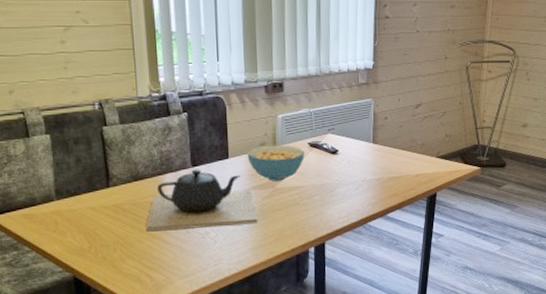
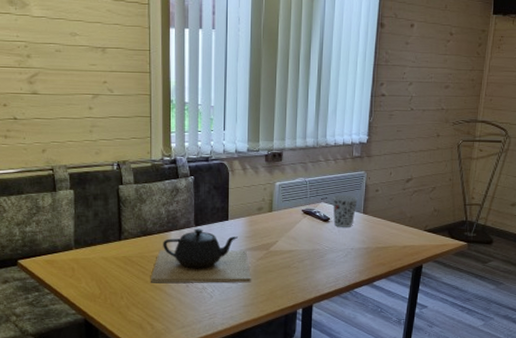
cereal bowl: present [247,145,305,181] -> none [245,210,298,244]
cup: none [340,124,366,159] -> present [333,194,358,227]

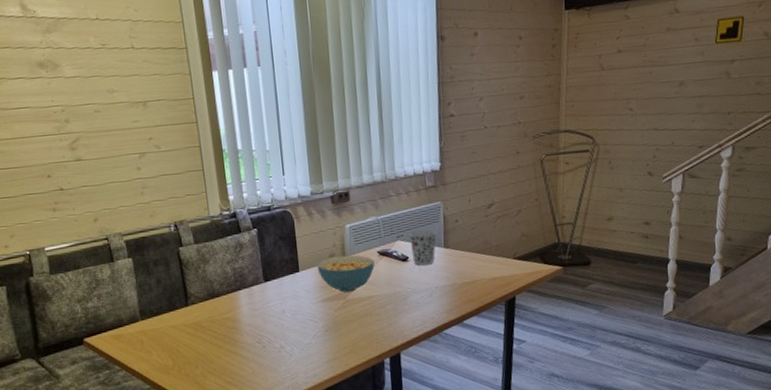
teapot: present [150,228,251,284] -> none [223,284,331,348]
cereal bowl: none [245,210,298,244] -> present [317,255,375,293]

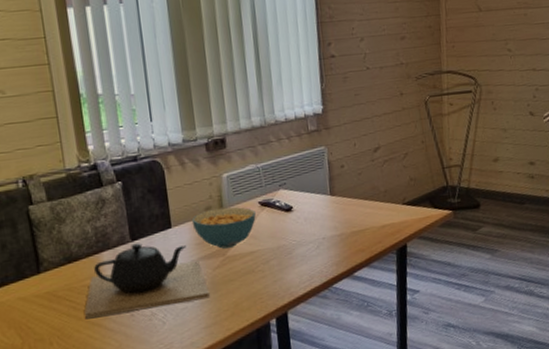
teapot: none [223,284,331,348] -> present [84,243,210,320]
cup: present [409,229,437,266] -> none [292,176,322,216]

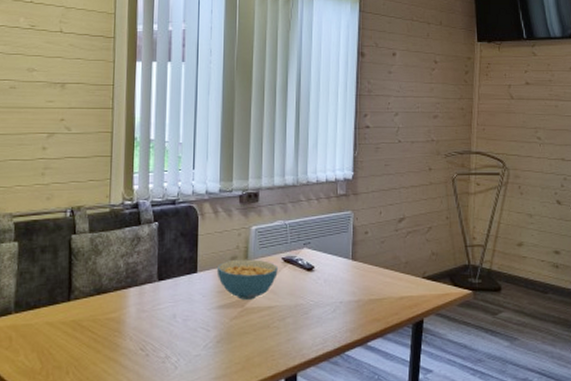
teapot: present [84,243,210,320] -> none [102,283,223,353]

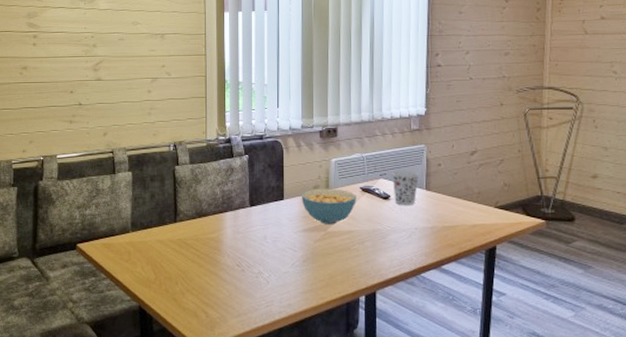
cup: none [317,238,345,277] -> present [392,170,419,205]

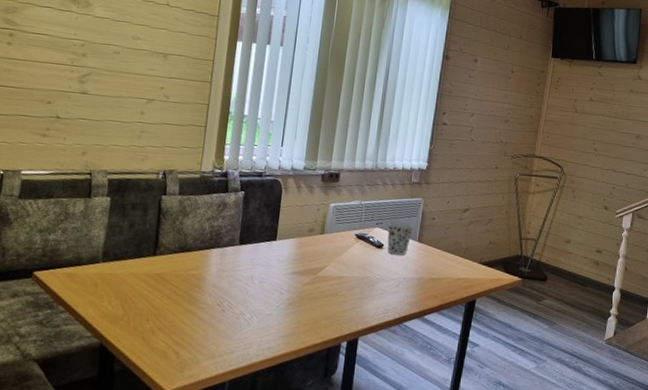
cereal bowl: present [301,188,356,225] -> none [294,232,351,269]

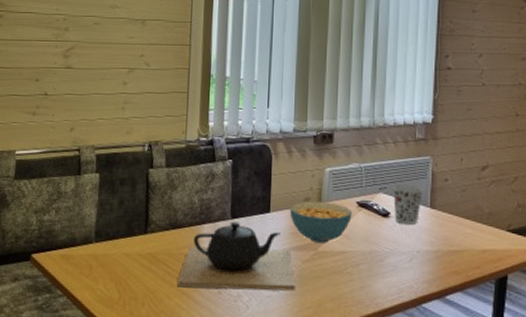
teapot: none [182,247,295,310] -> present [176,221,295,291]
cereal bowl: none [294,232,351,269] -> present [289,201,352,243]

